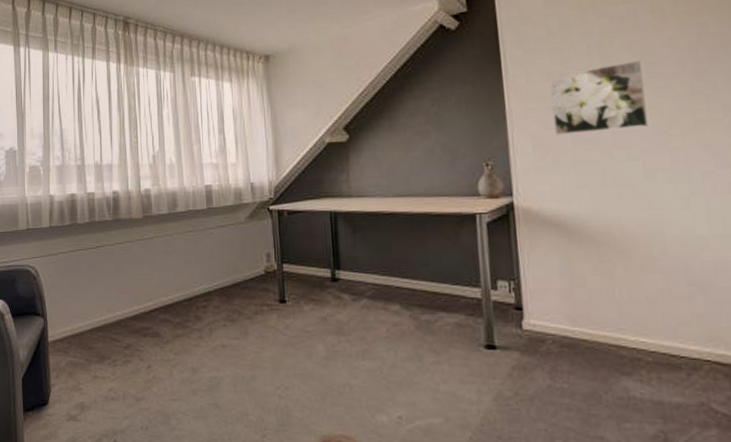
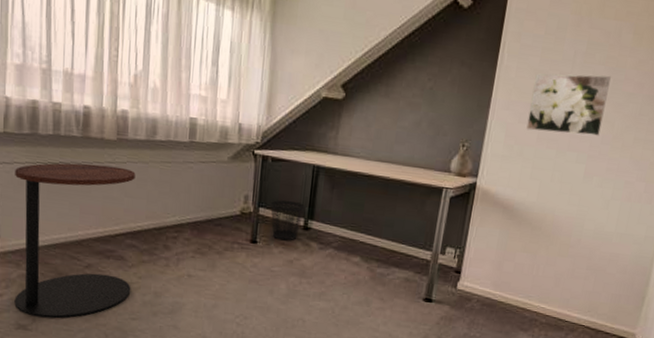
side table: none [60,243,169,406] -> present [14,163,136,319]
wastebasket: none [294,253,329,296] -> present [271,200,305,241]

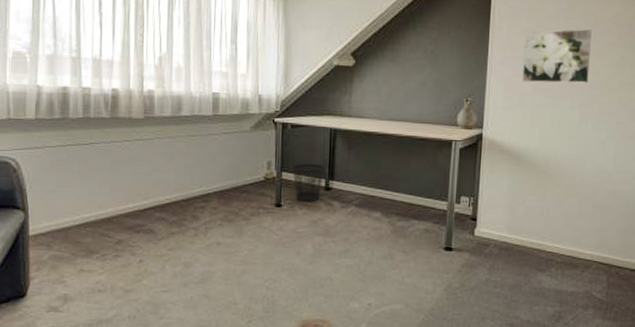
side table: present [14,163,136,319] -> none [46,142,163,298]

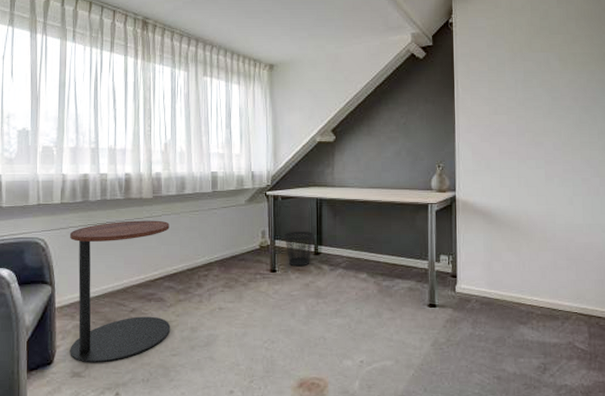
side table: none [46,142,163,298] -> present [70,220,171,363]
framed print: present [522,29,592,84] -> none [487,95,551,147]

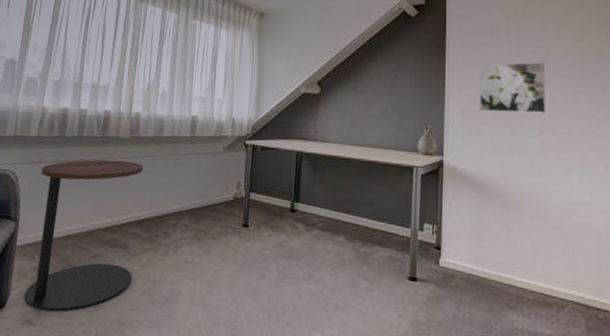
wastebasket: present [285,232,313,267] -> none [260,185,291,224]
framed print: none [487,95,551,147] -> present [480,62,546,114]

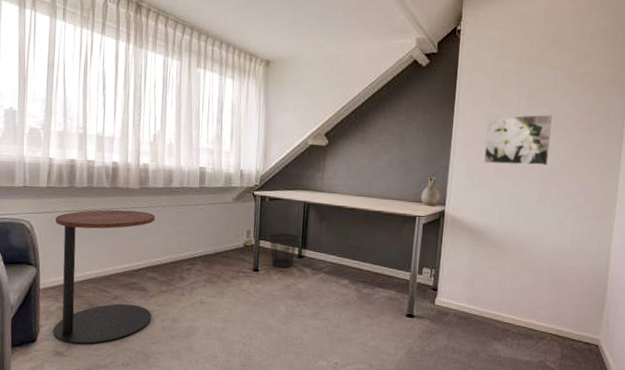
wastebasket: none [260,185,291,224] -> present [269,233,299,268]

